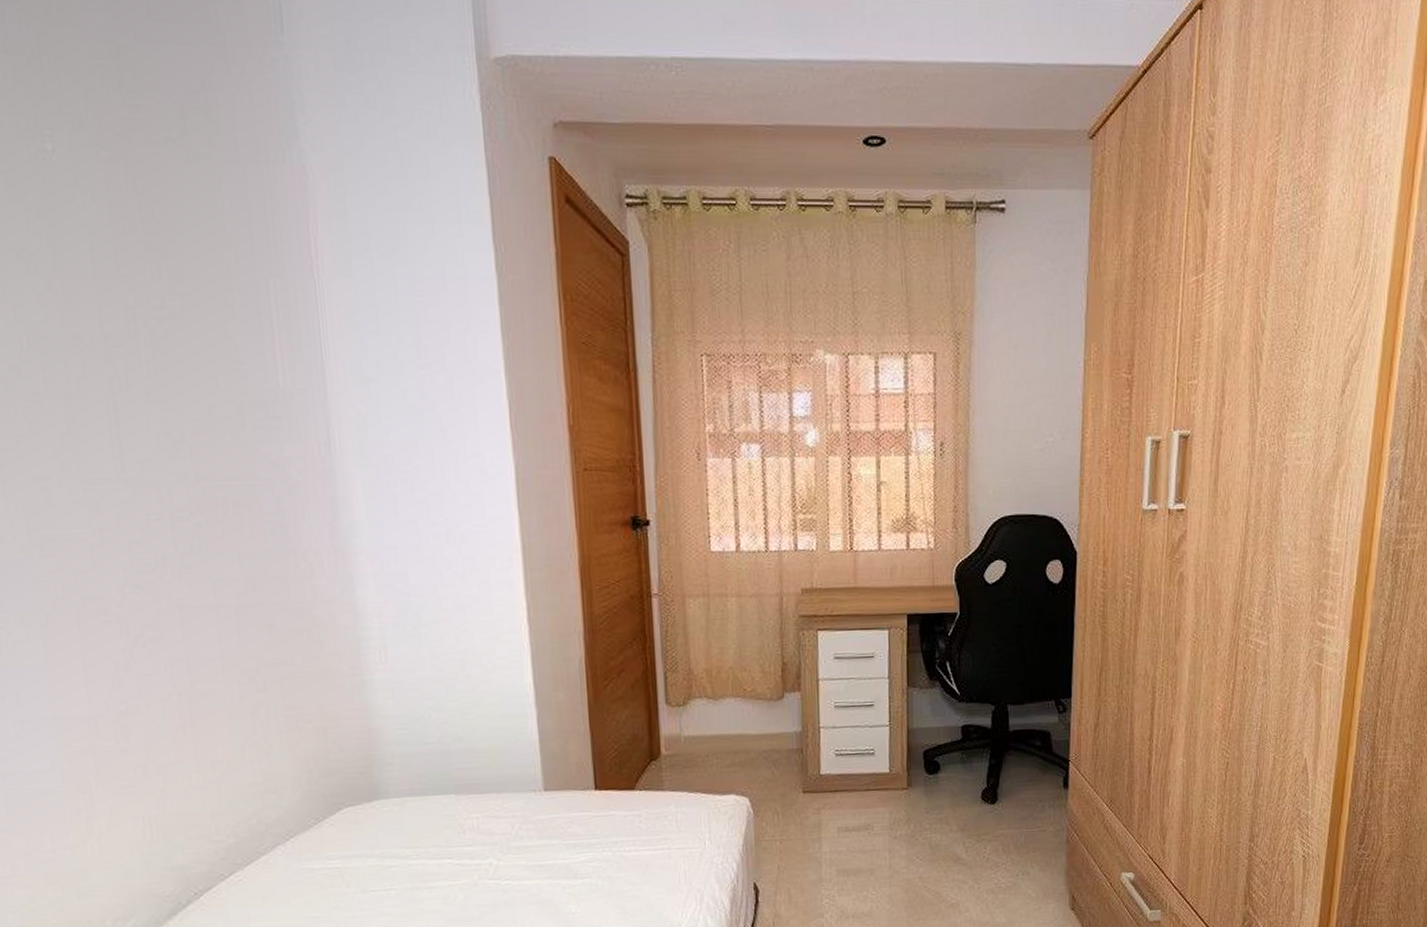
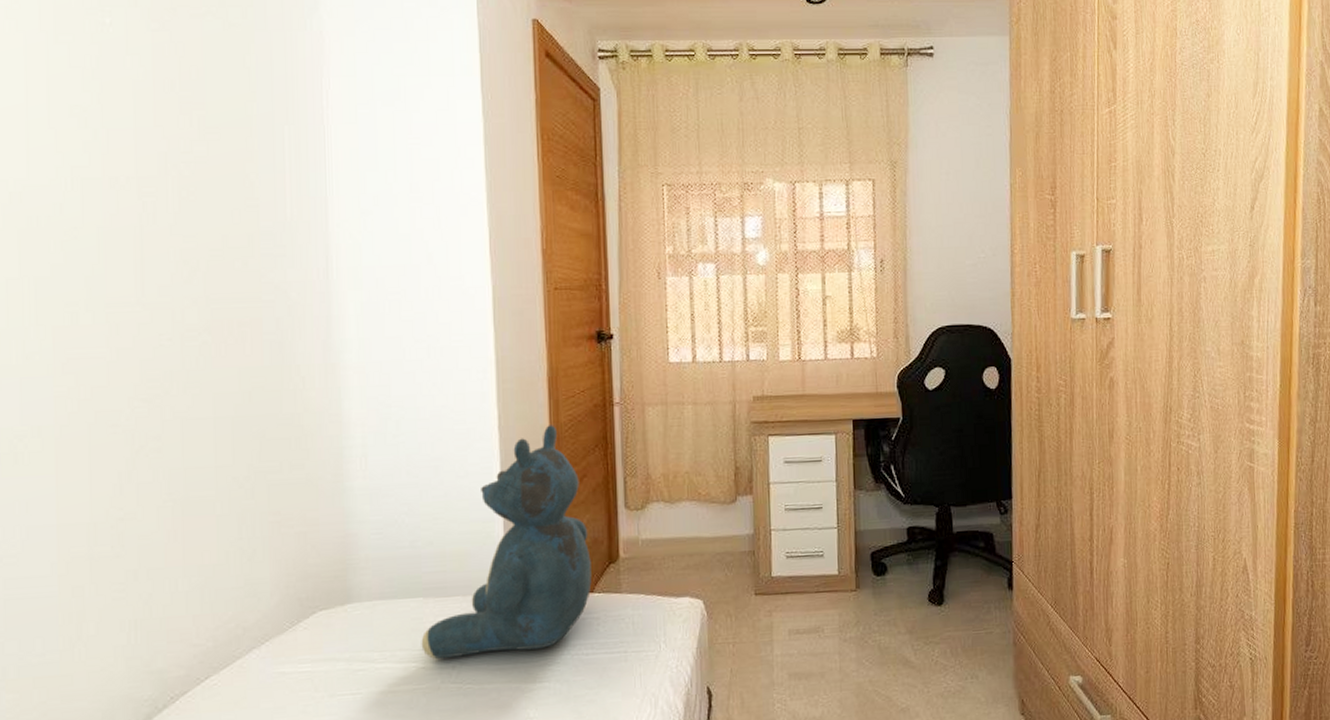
teddy bear: none [455,617,633,856] -> present [421,425,592,660]

